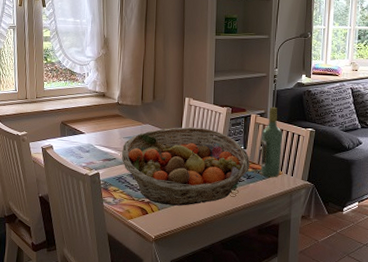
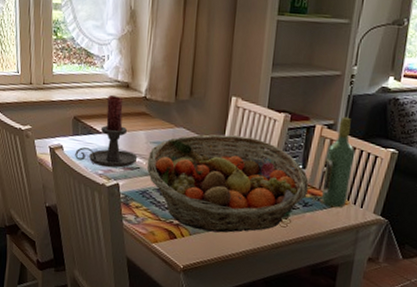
candle holder: none [63,102,114,161] -> present [75,94,138,168]

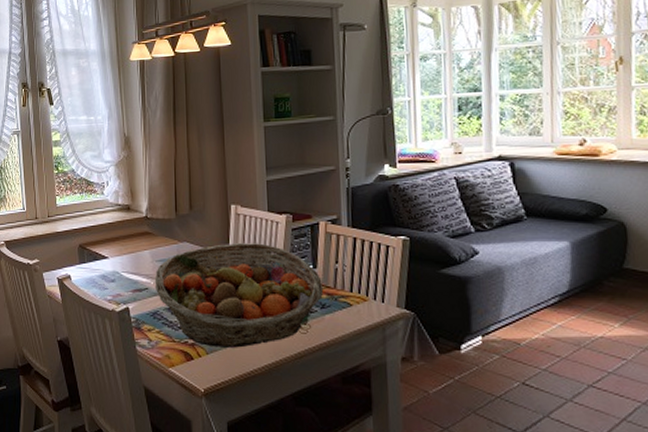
candle holder: present [75,94,138,168] -> none [83,218,145,292]
wine bottle: present [321,116,355,208] -> none [335,209,367,306]

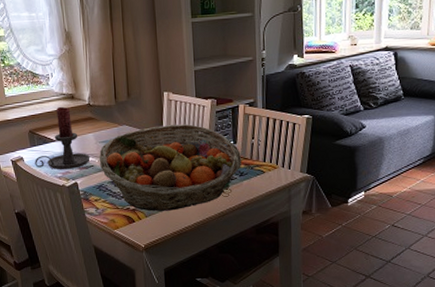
candle holder: none [83,218,145,292] -> present [35,106,90,170]

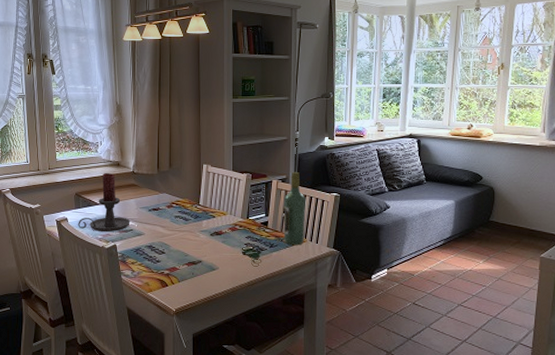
fruit basket: present [99,124,242,211] -> none [138,195,273,277]
wine bottle: none [252,94,277,173] -> present [283,171,306,246]

